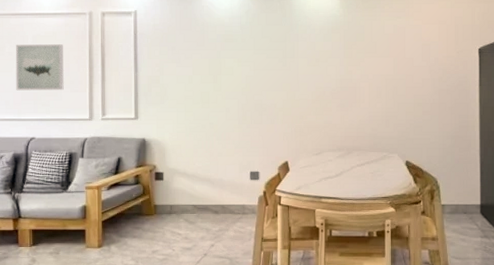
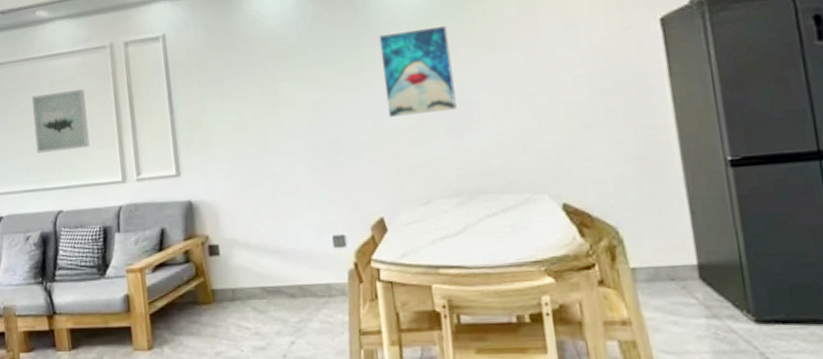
wall art: none [299,34,346,92] -> present [379,26,457,117]

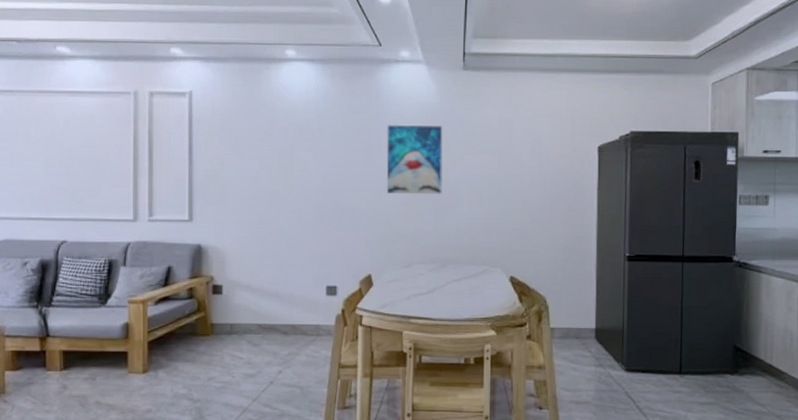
wall art: present [31,89,90,154] -> none [43,128,103,185]

